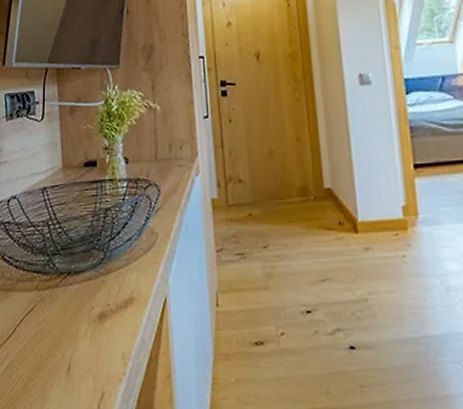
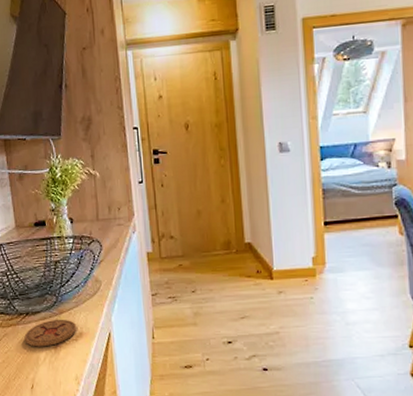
coaster: none [63,280,127,316] -> present [24,319,77,347]

